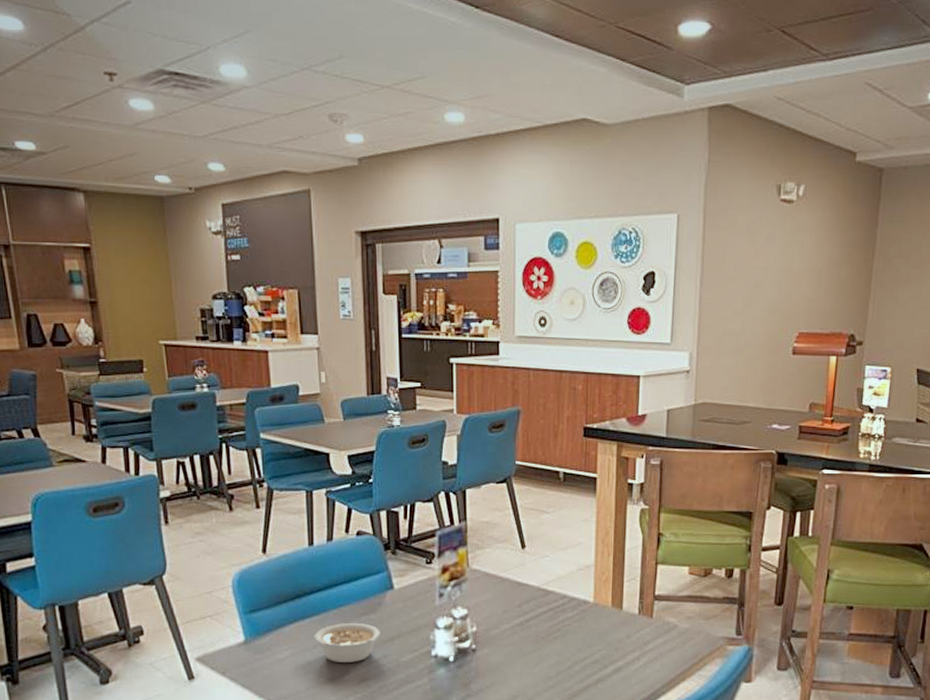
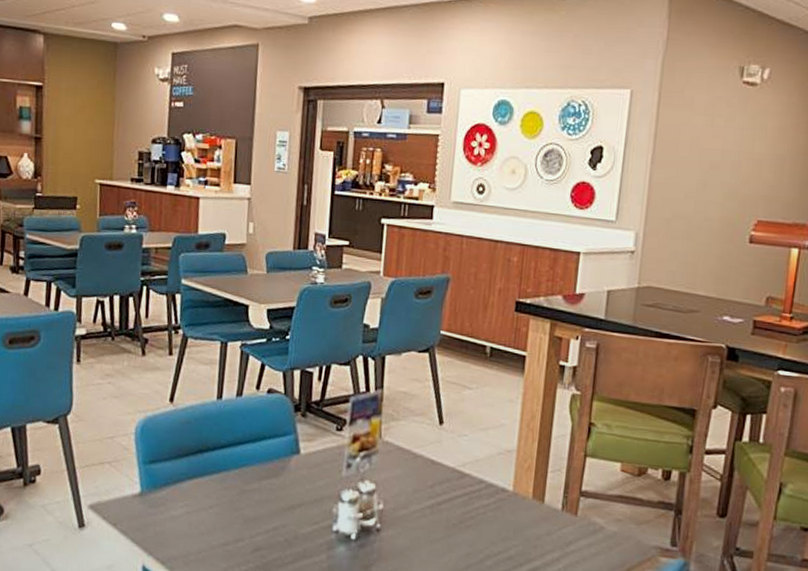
legume: present [314,623,380,664] -> none [212,485,281,529]

